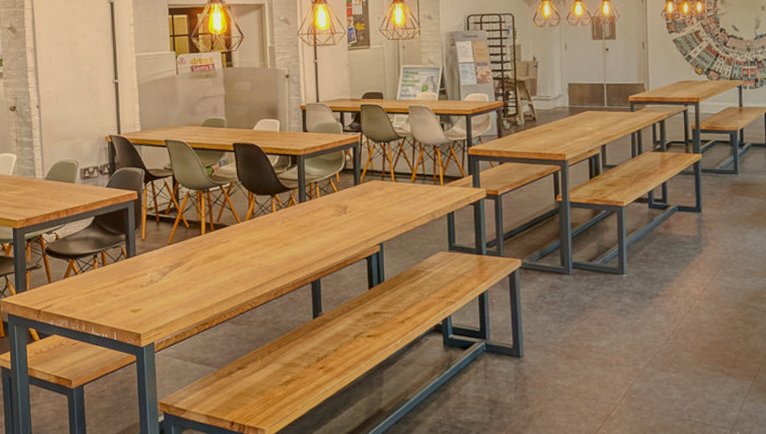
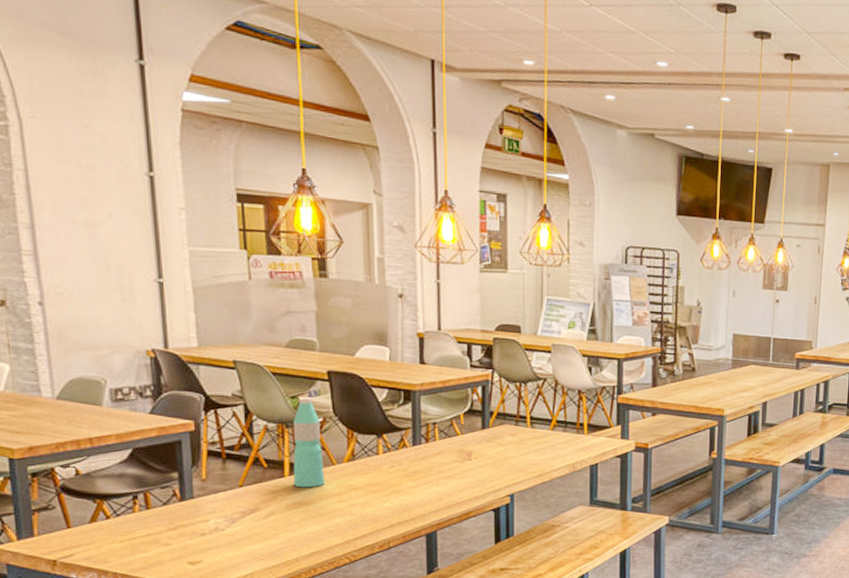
water bottle: none [208,166,232,244] -> present [293,397,326,488]

